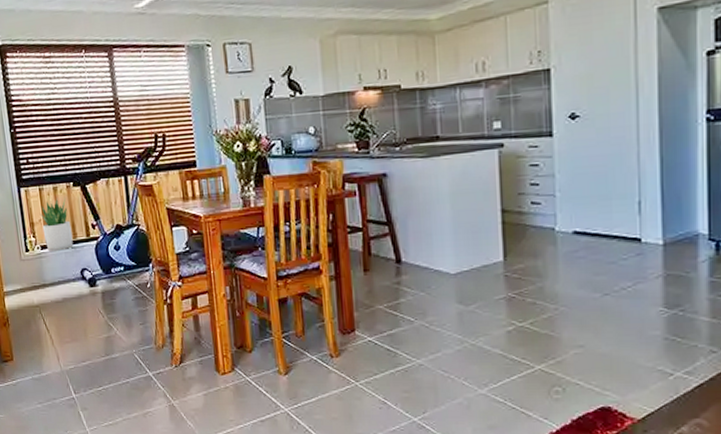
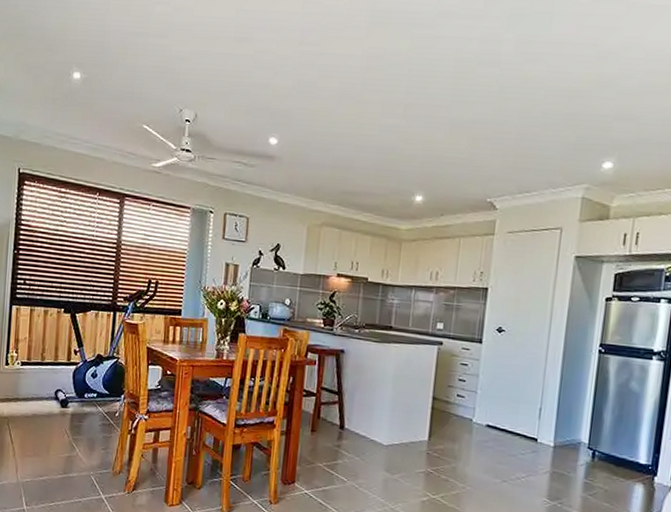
planter: present [39,198,74,253] -> none [26,320,55,370]

